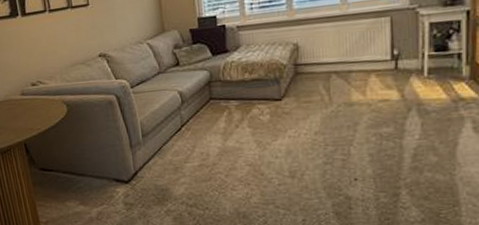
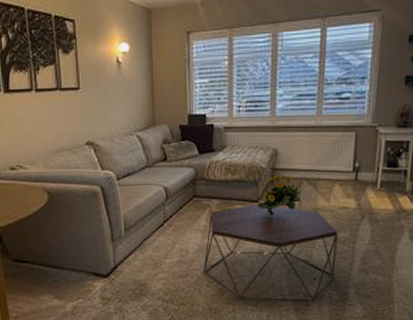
coffee table: none [226,102,381,206] -> present [203,204,339,303]
flowering plant: none [280,69,331,114] -> present [257,174,301,216]

